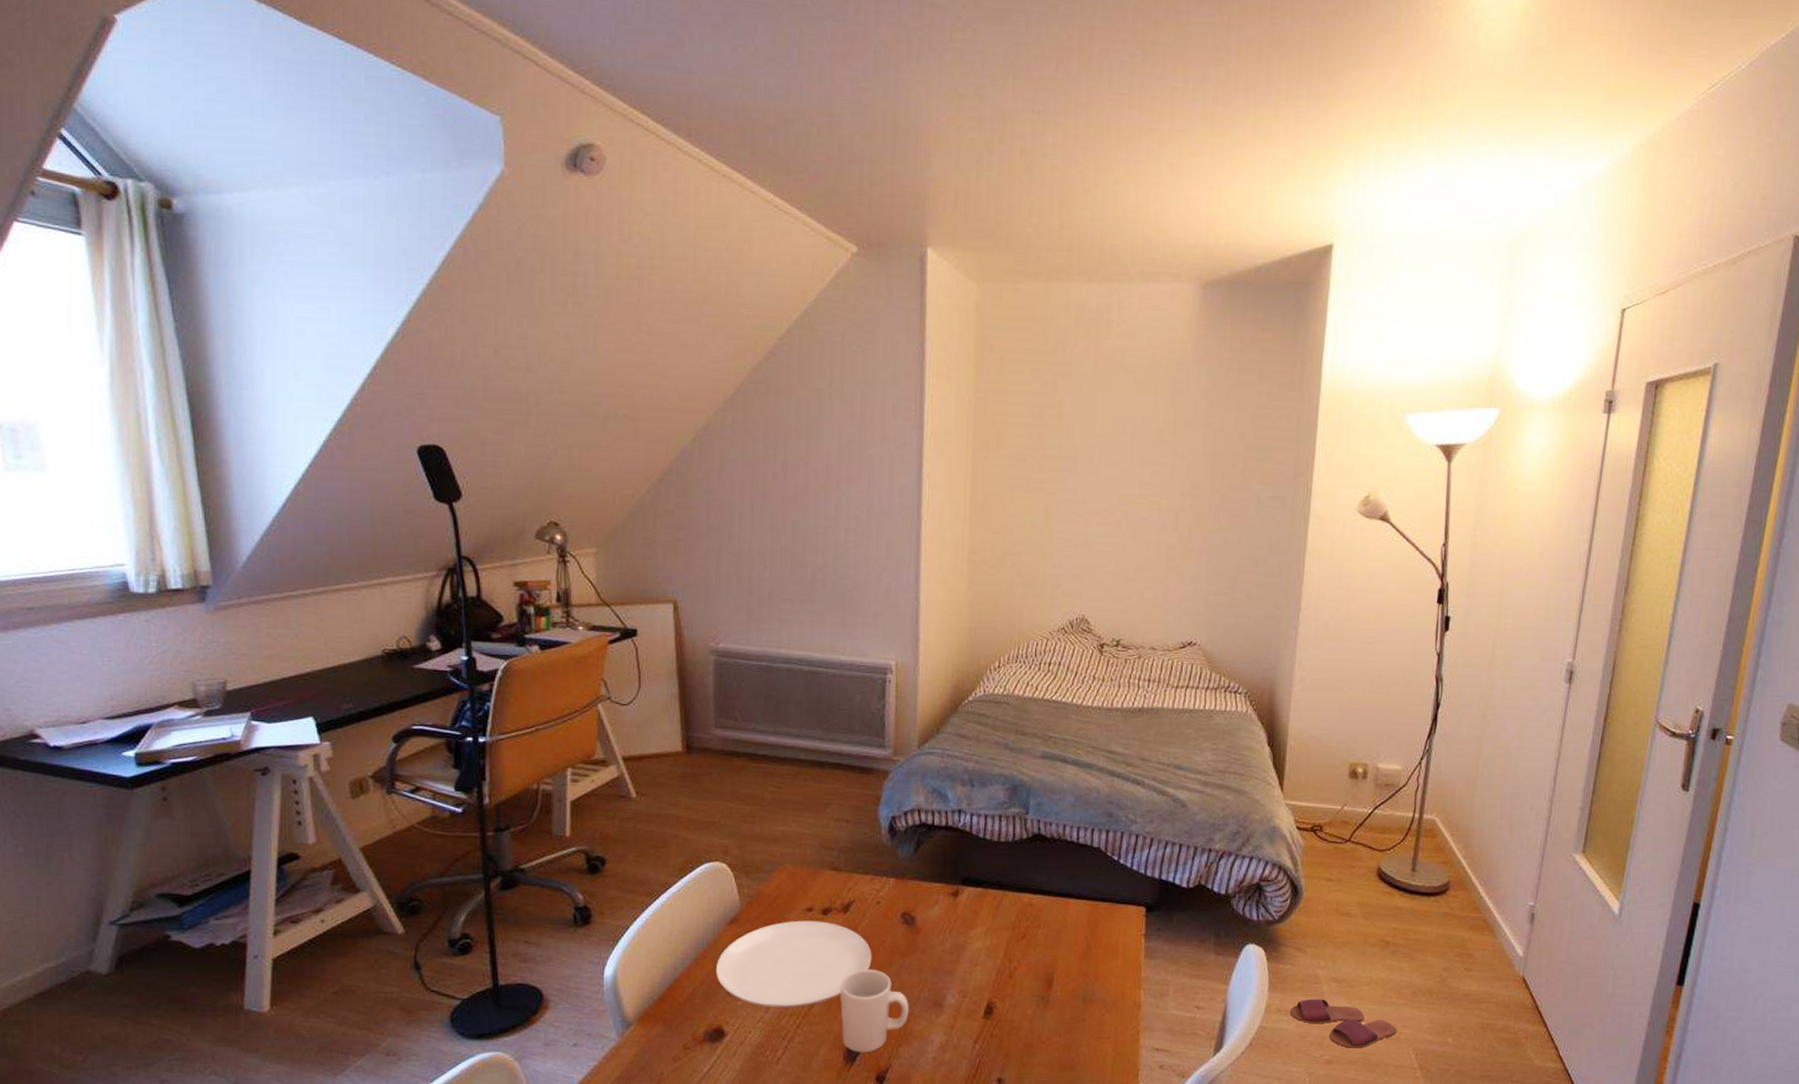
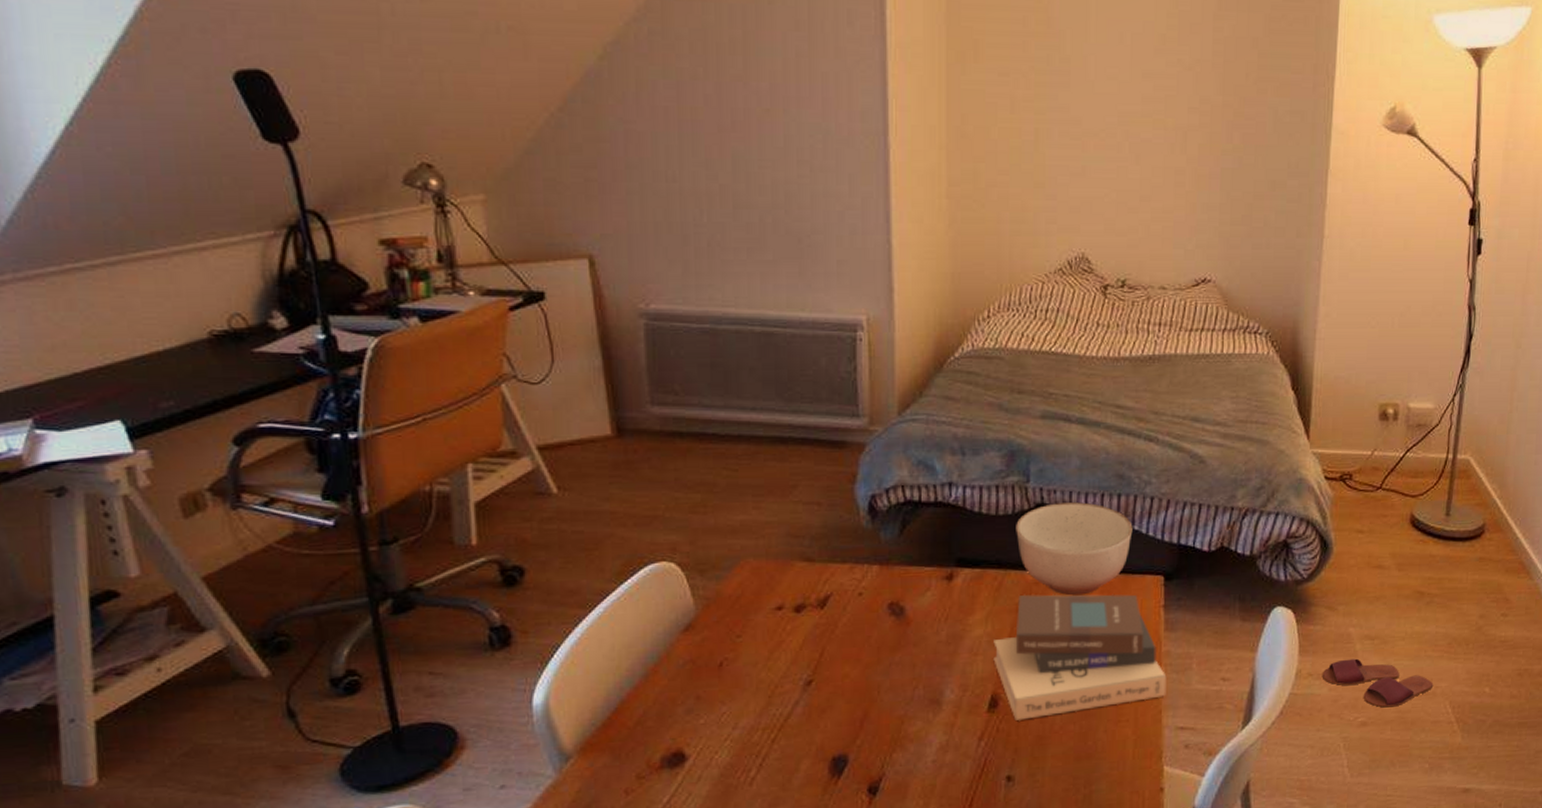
plate: present [716,920,872,1009] -> none [671,620,856,724]
mug: present [840,968,910,1053] -> none [820,669,903,764]
books: none [990,914,1145,1028] -> present [993,594,1167,720]
bowl: none [1015,834,1119,919] -> present [1016,502,1133,596]

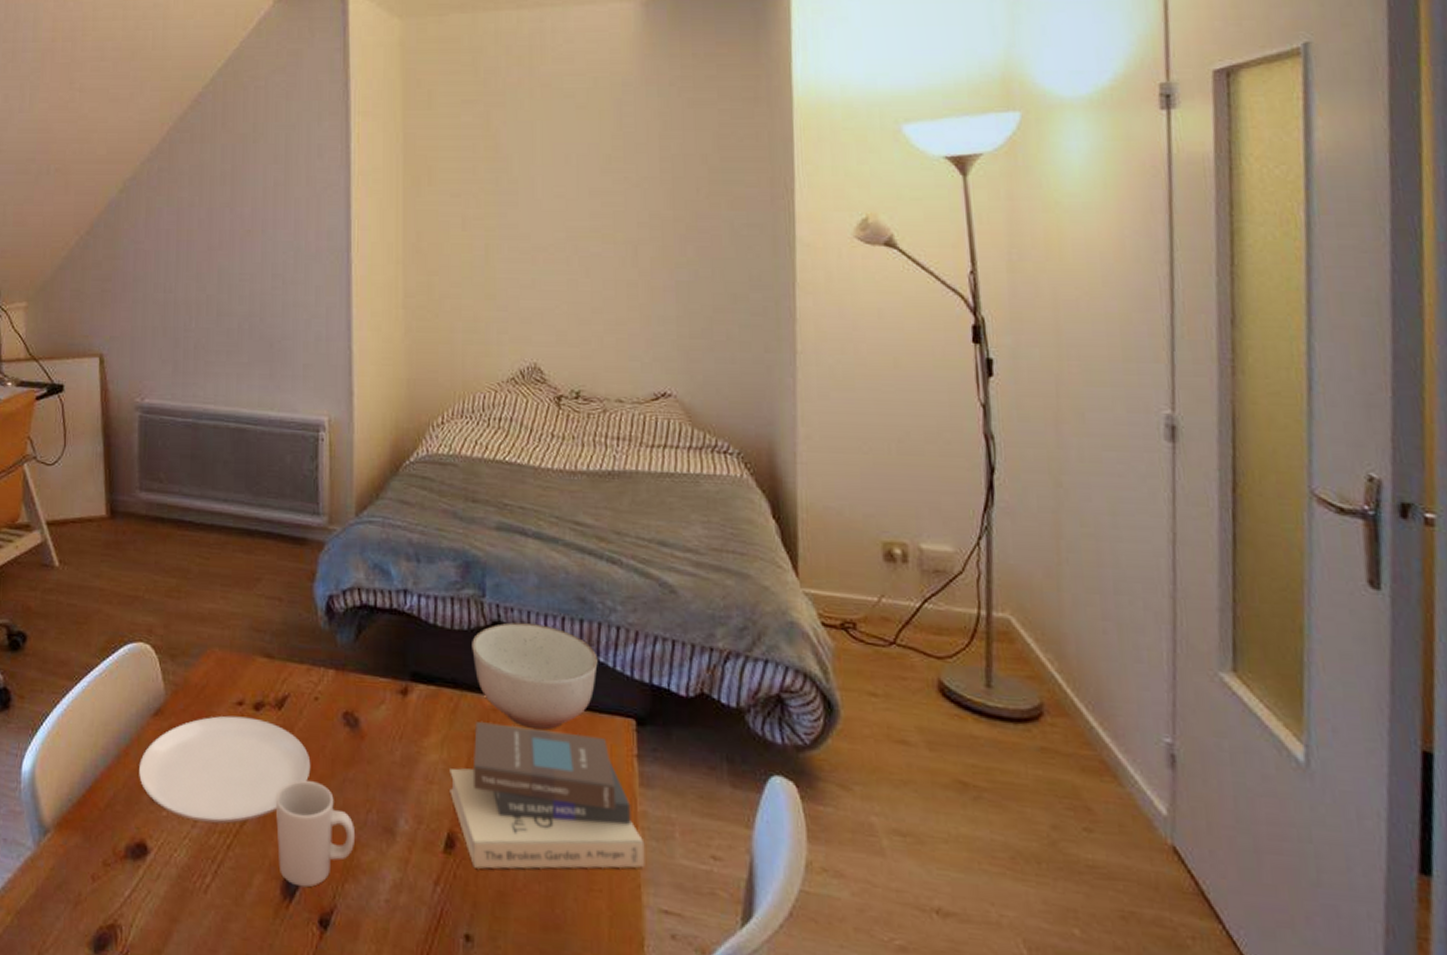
plate: none [671,620,856,724] -> present [139,715,311,824]
mug: none [820,669,903,764] -> present [275,779,356,888]
slippers: present [1323,658,1434,708] -> none [841,856,997,933]

